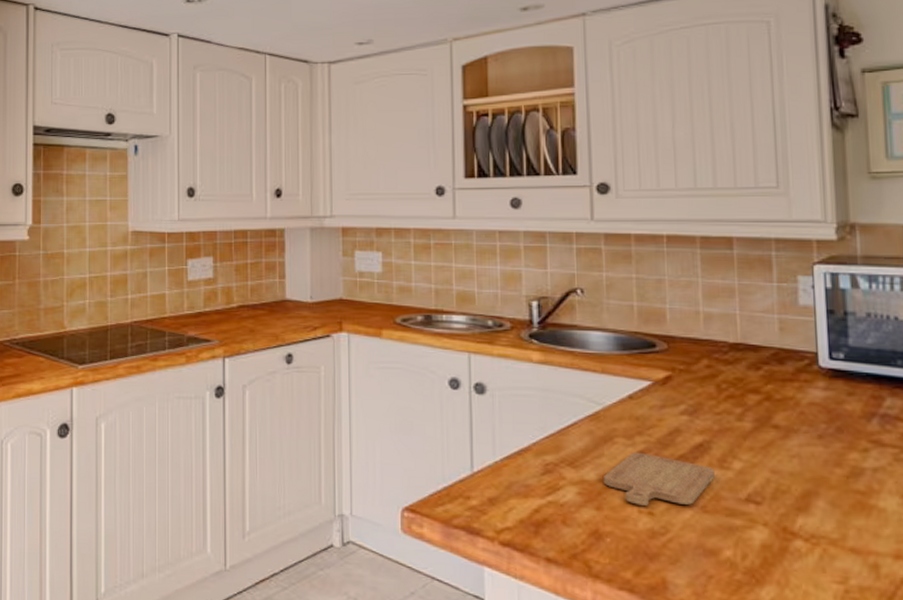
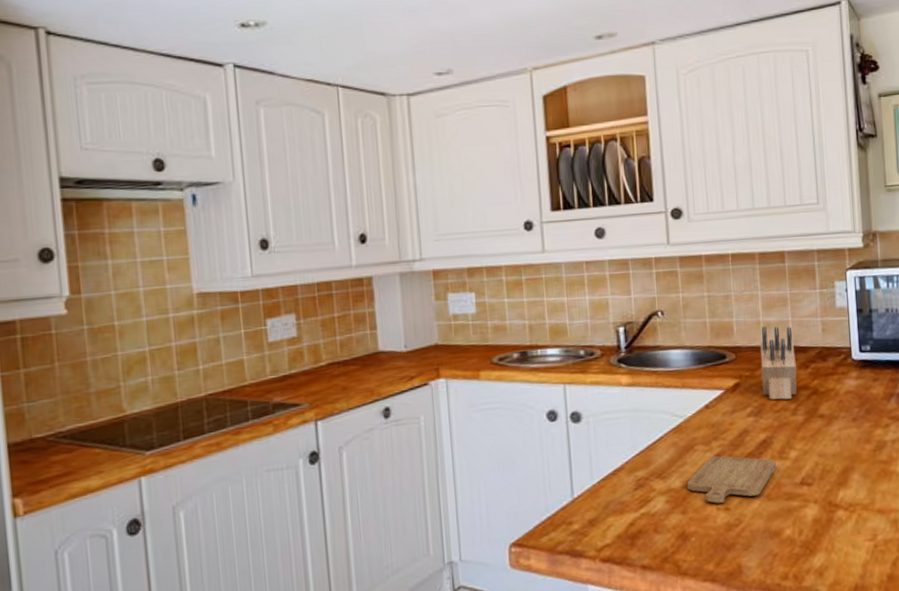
knife block: none [698,317,745,402] -> present [759,326,797,400]

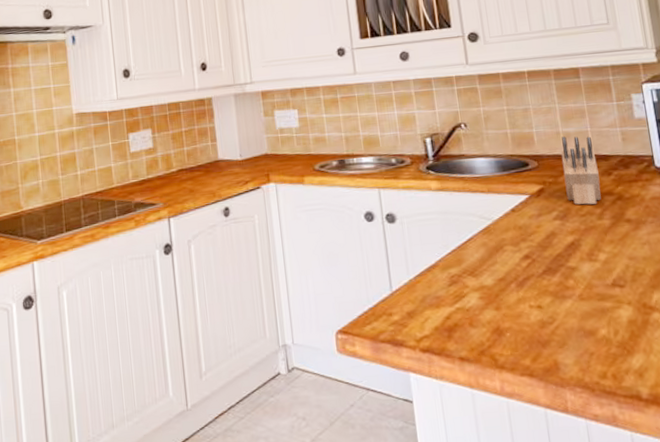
chopping board: present [687,455,776,504] -> none [499,256,586,301]

